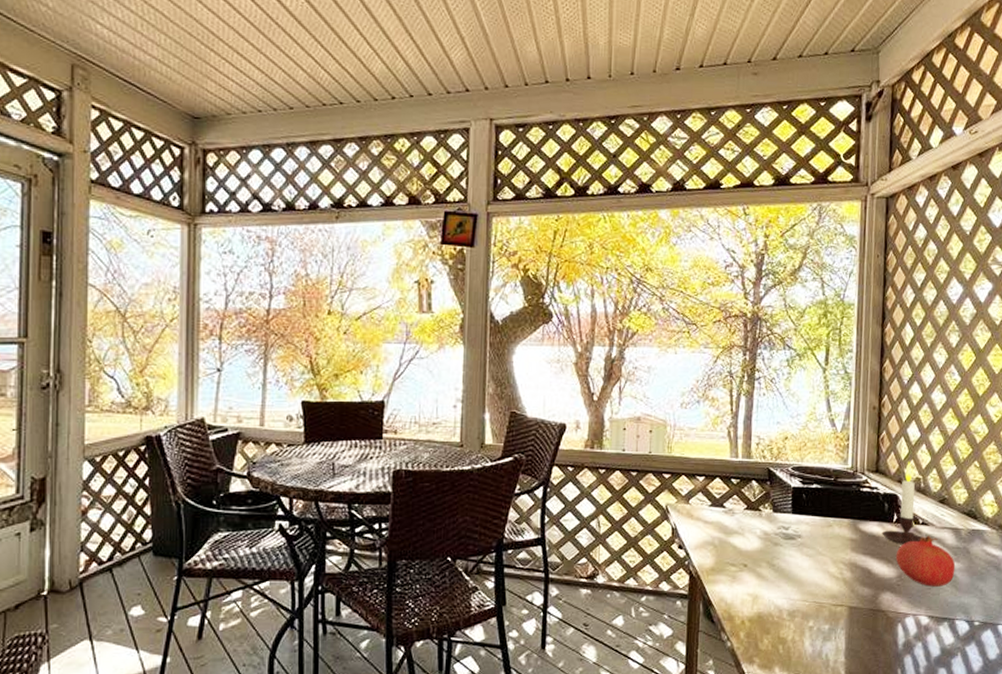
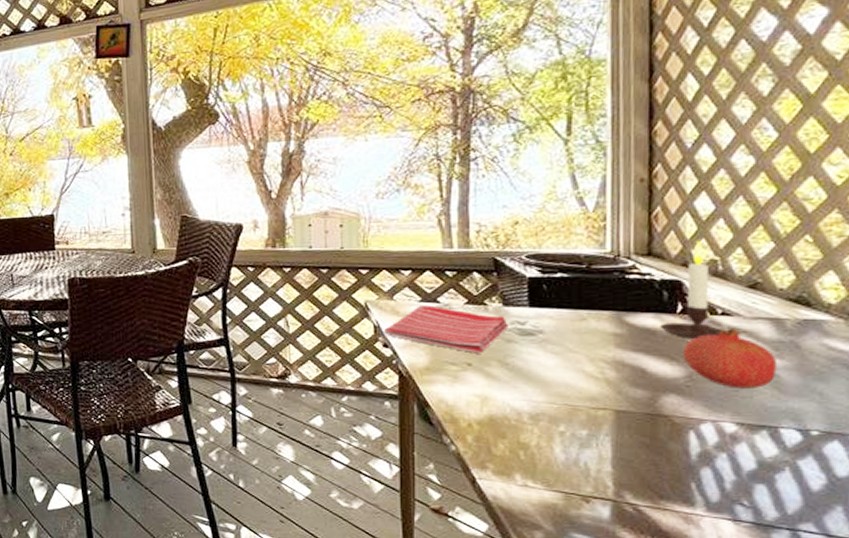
dish towel: none [680,510,776,556] -> present [384,305,508,354]

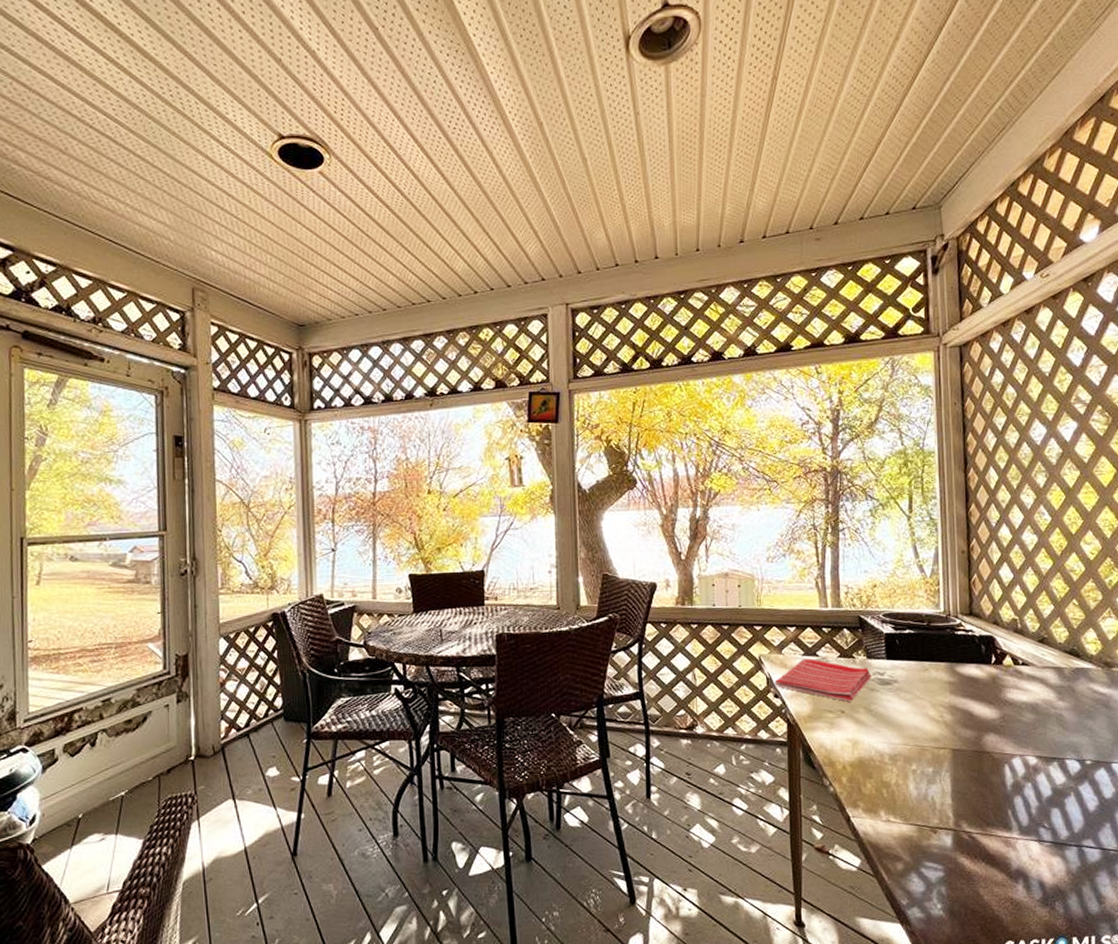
candle: present [660,240,724,339] -> none [980,602,1024,685]
fruit: present [682,327,778,388] -> none [997,675,1061,727]

